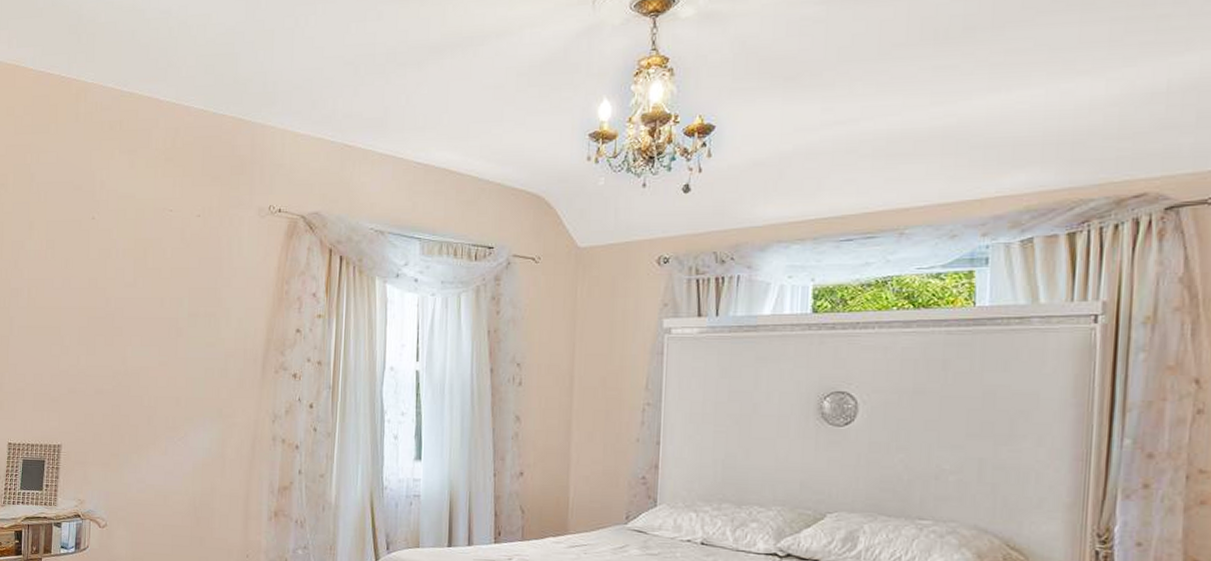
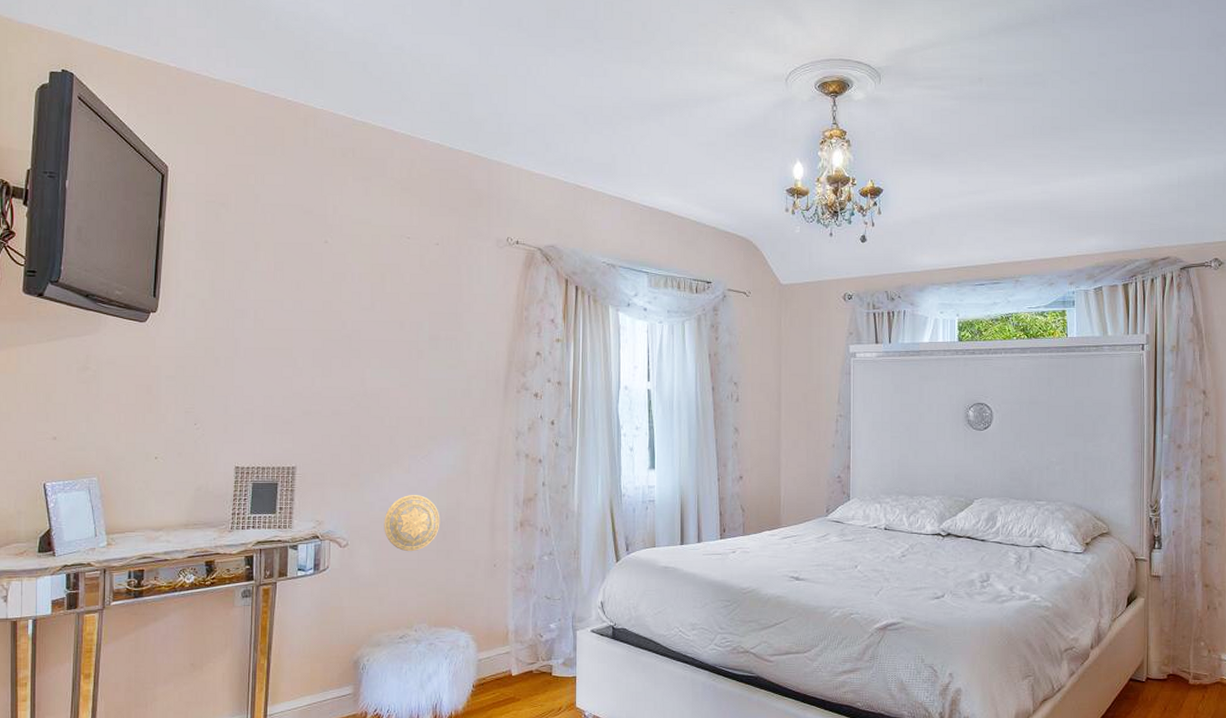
decorative plate: none [140,478,195,536] -> present [384,495,440,552]

